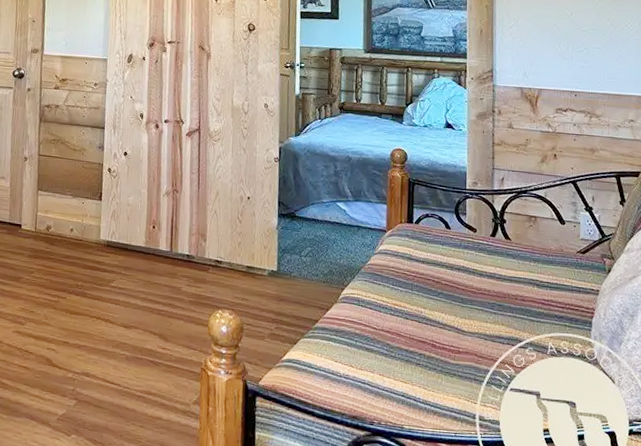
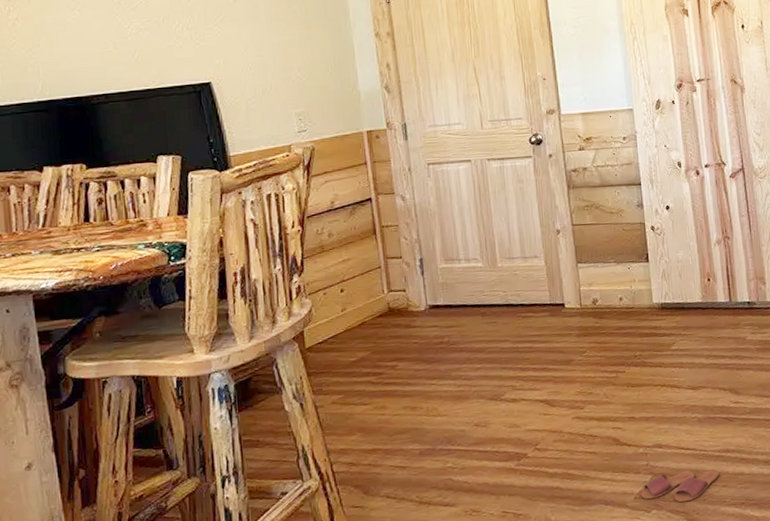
slippers: none [64,402,139,434] -> present [641,469,720,503]

